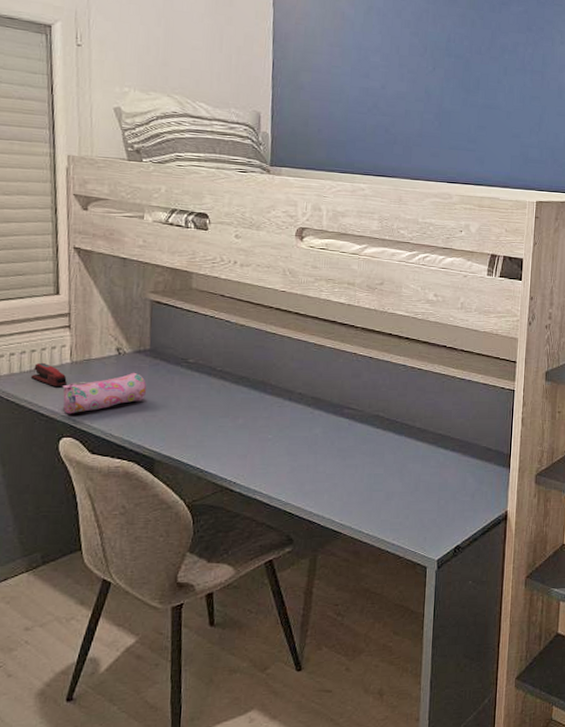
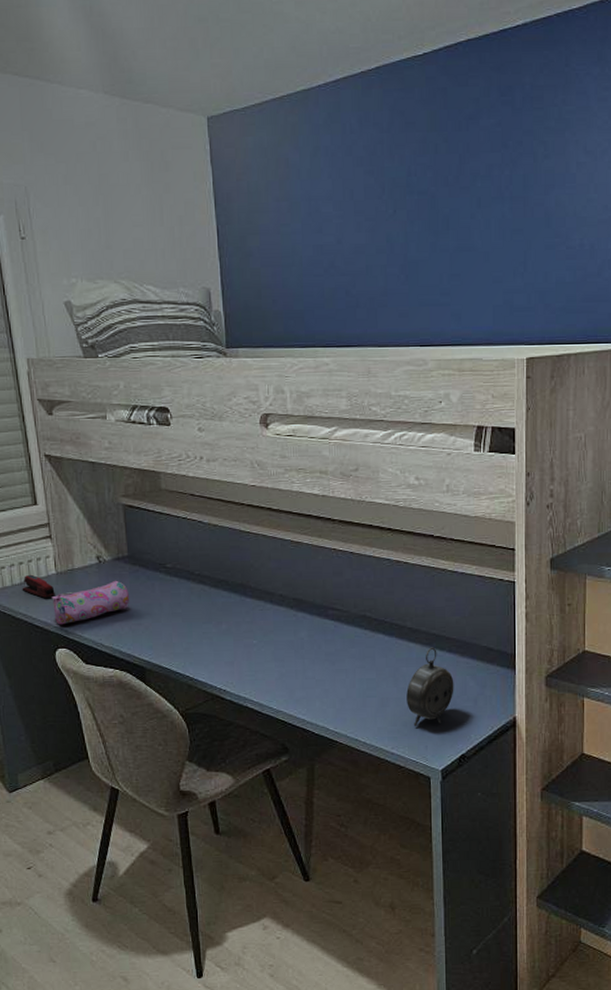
alarm clock: none [410,446,455,519] -> present [406,647,454,726]

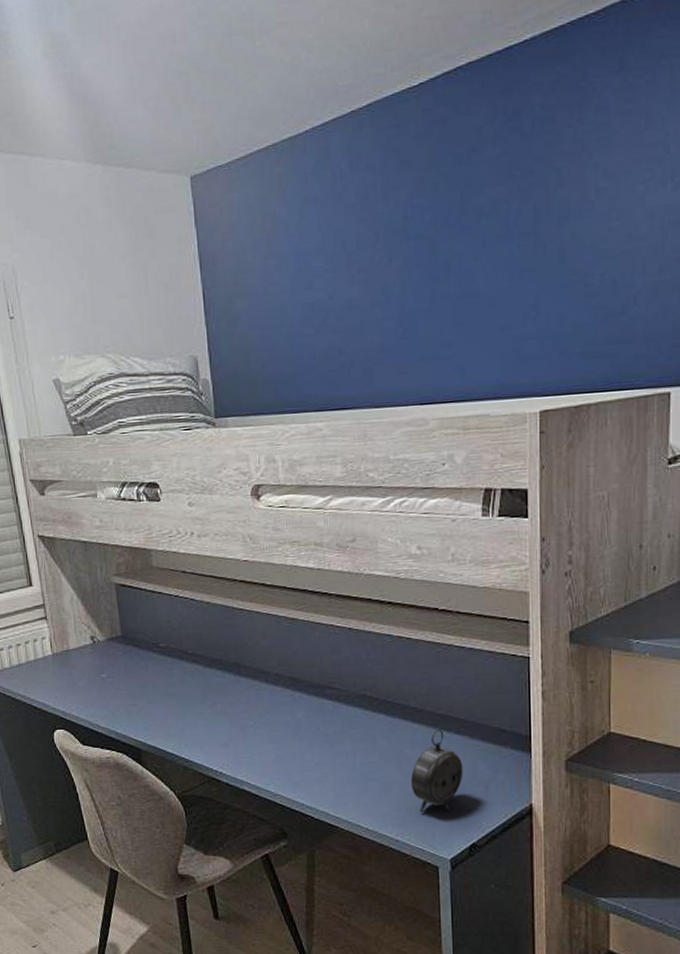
stapler: present [22,574,55,598] -> none [20,656,52,679]
pencil case: present [51,580,130,625] -> none [48,660,125,706]

